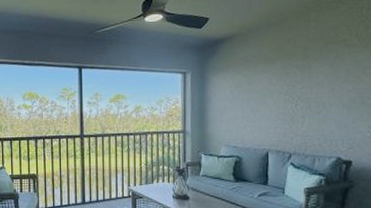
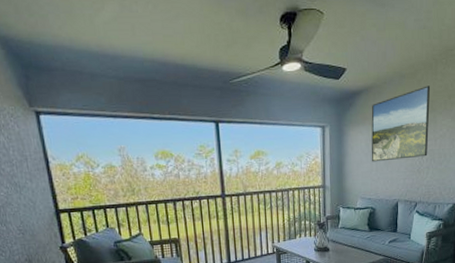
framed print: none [236,33,303,109] -> present [371,85,431,162]

